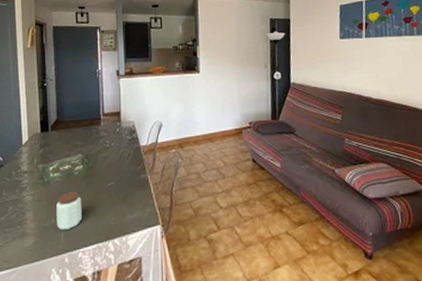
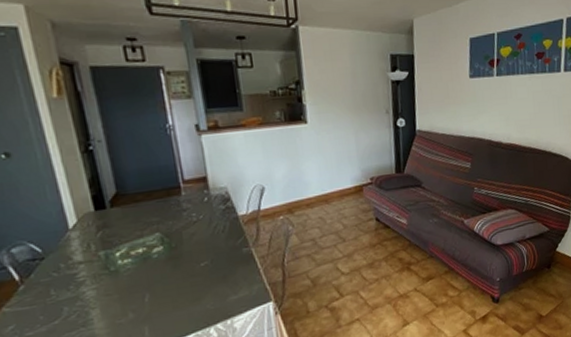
peanut butter: present [56,191,82,230] -> none [132,277,171,324]

